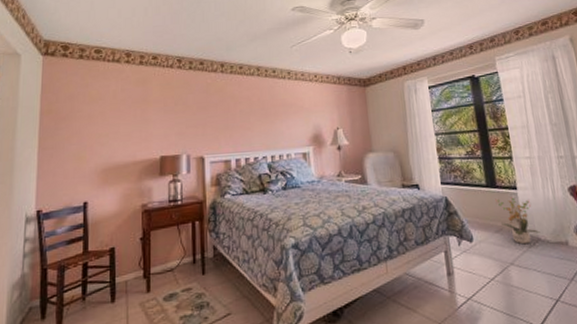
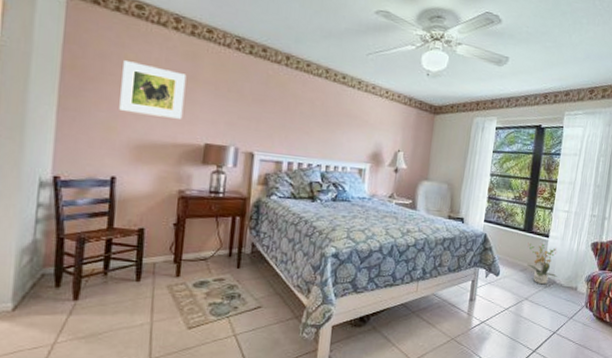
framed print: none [87,97,139,141] -> present [119,60,187,119]

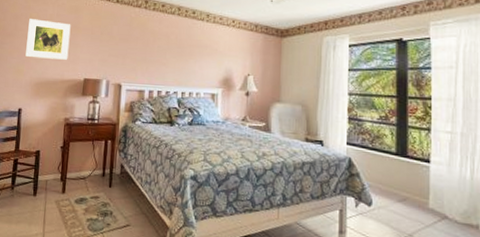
potted plant: present [527,242,558,285] -> none [403,168,449,220]

